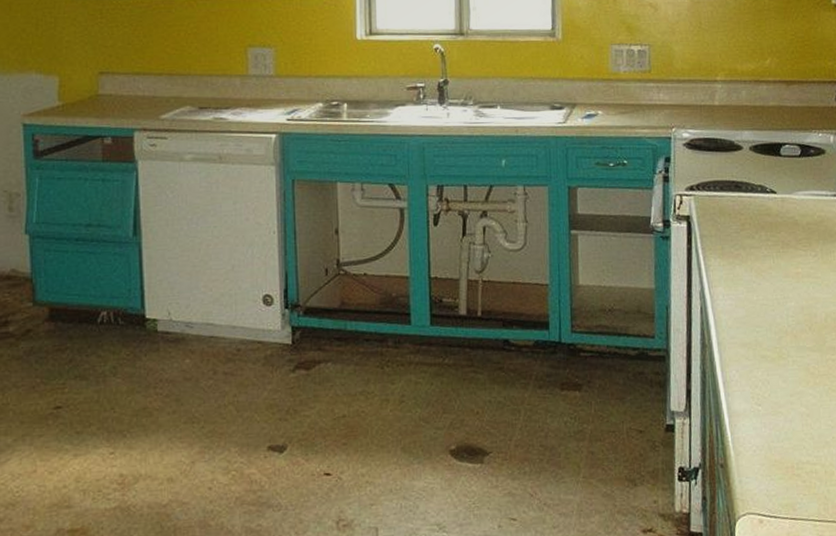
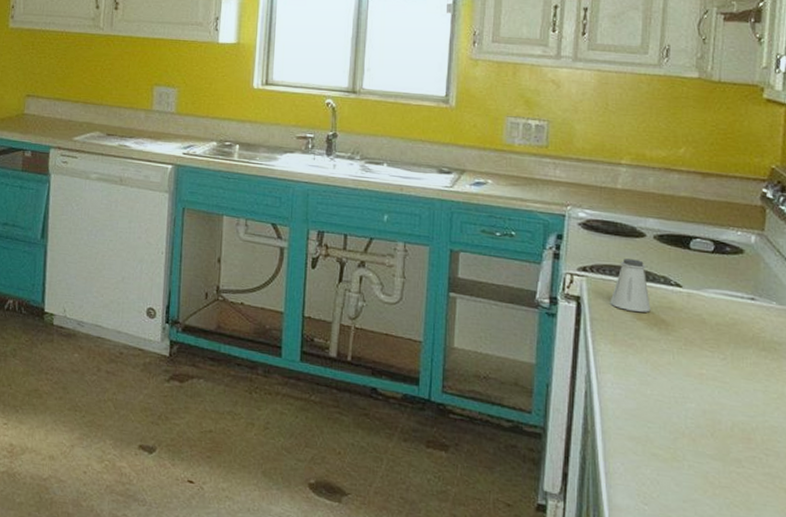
saltshaker: none [716,172,752,223] -> present [610,258,651,312]

